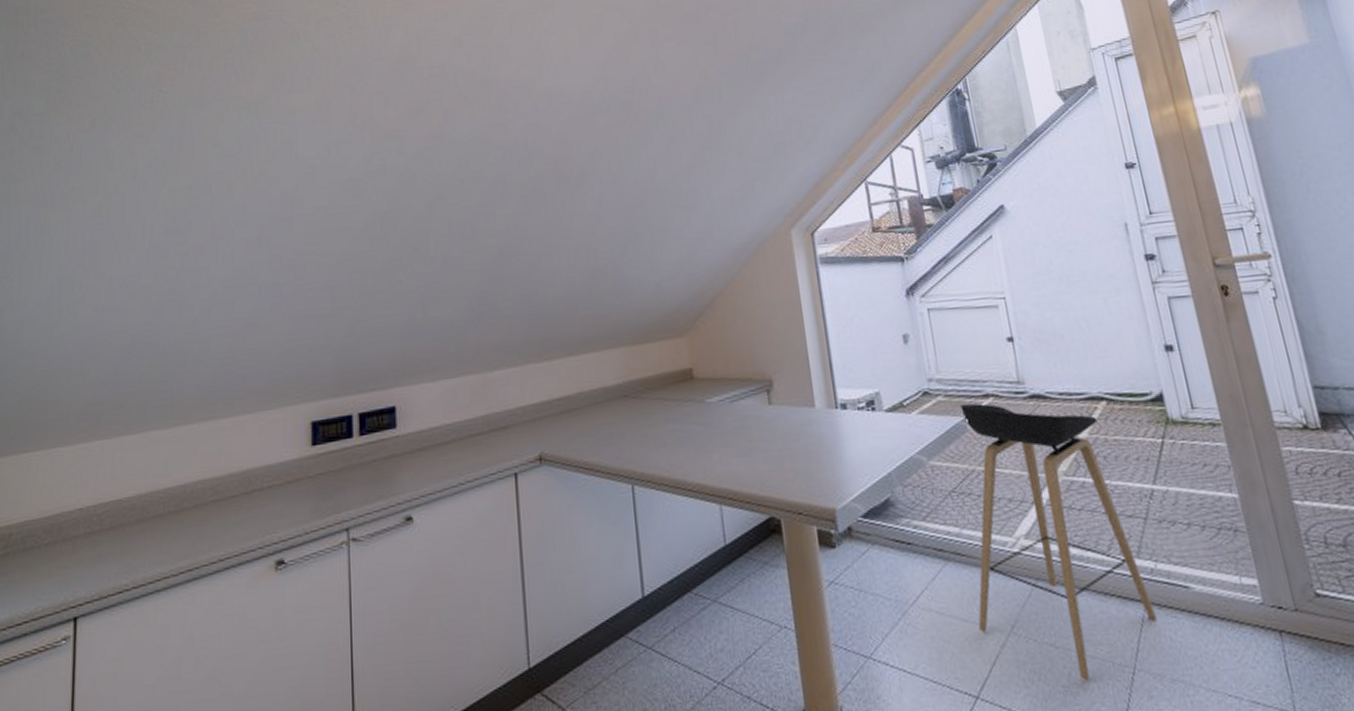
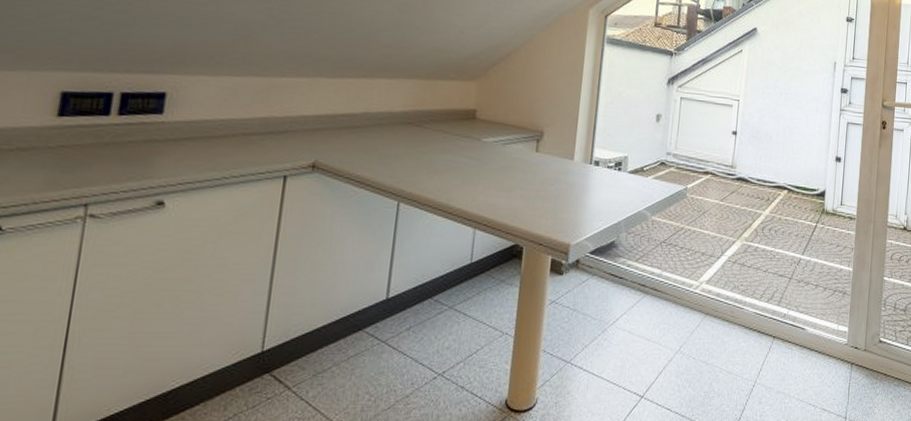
stool: present [960,403,1158,681] -> none [656,176,780,389]

